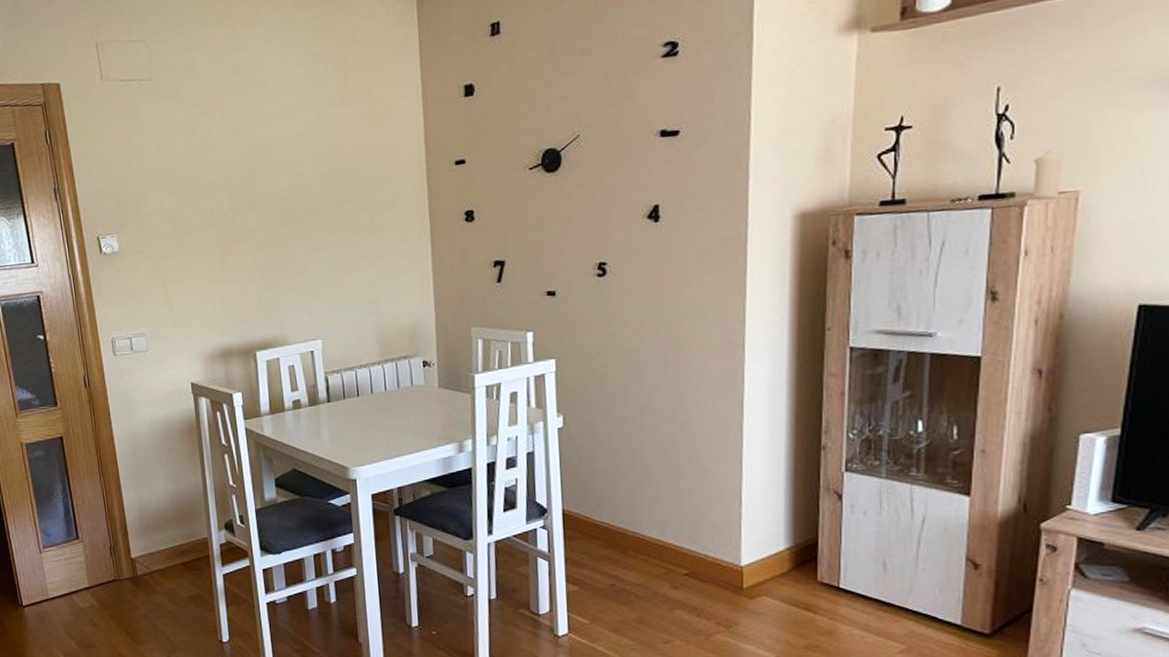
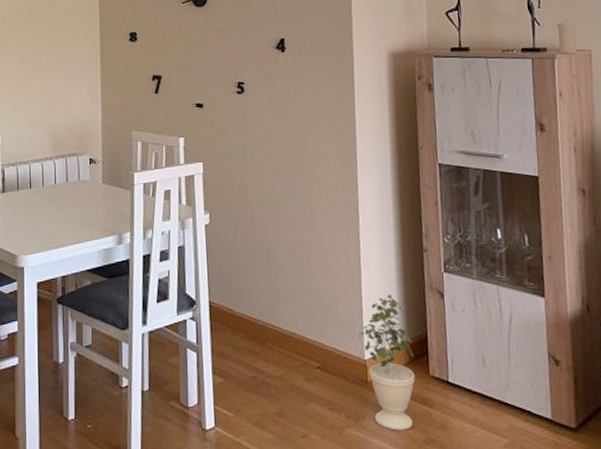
potted plant: none [735,497,800,637] -> present [359,295,416,431]

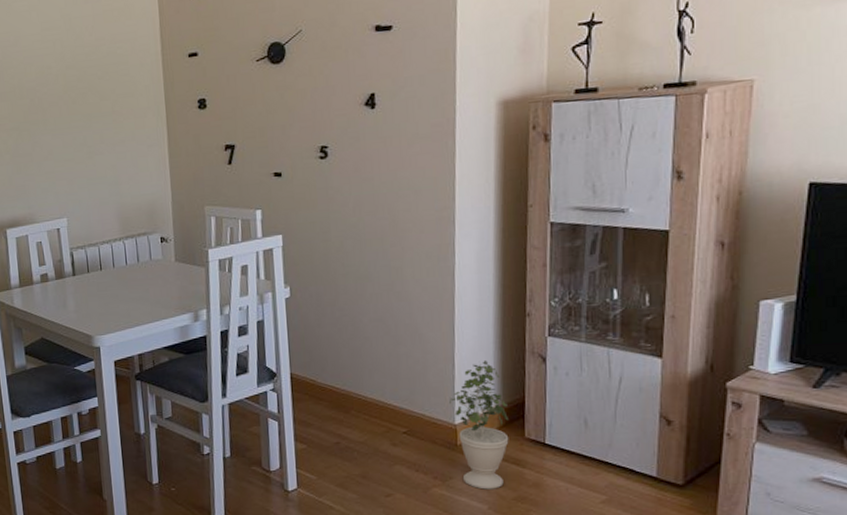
candle: present [556,19,578,55] -> none [707,43,739,89]

